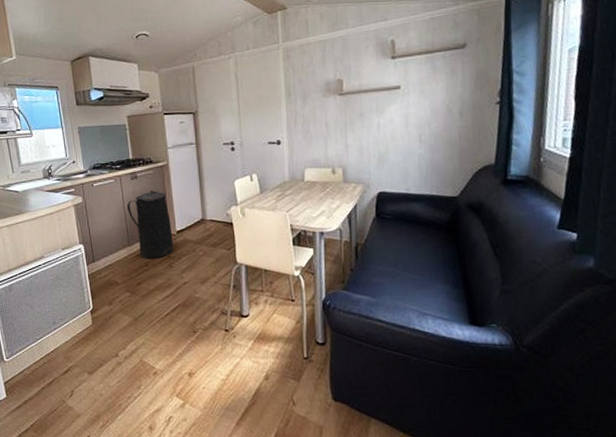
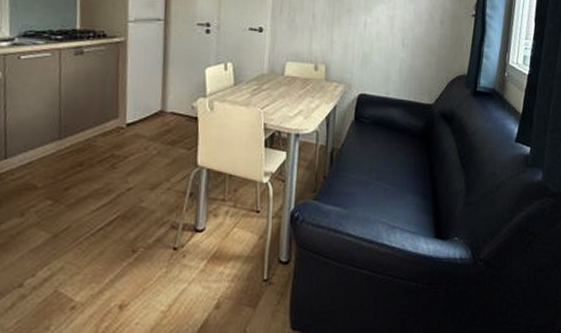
trash can: present [126,190,174,259] -> none [63,70,121,157]

